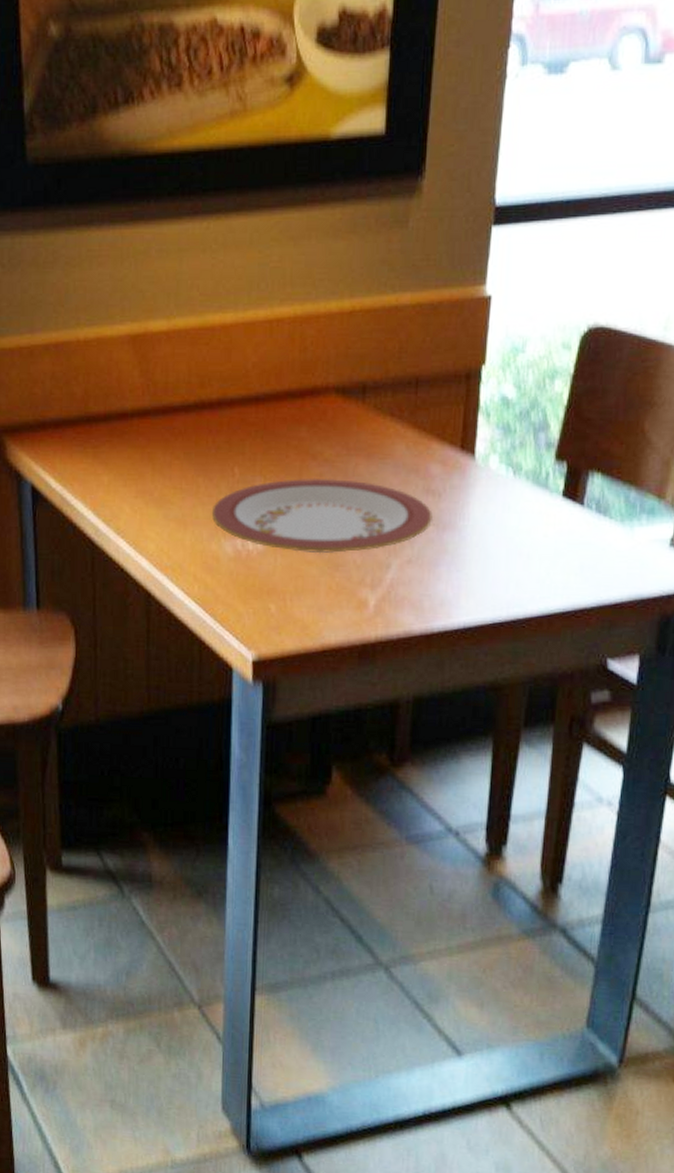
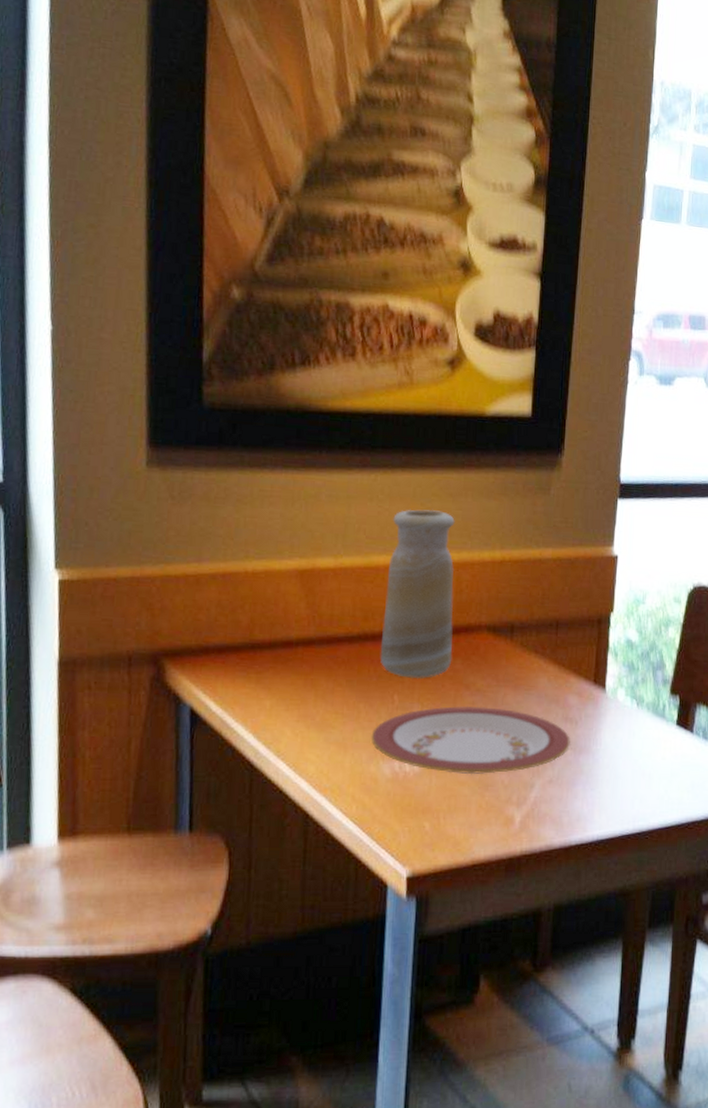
vase: none [218,258,297,450] -> present [380,509,455,679]

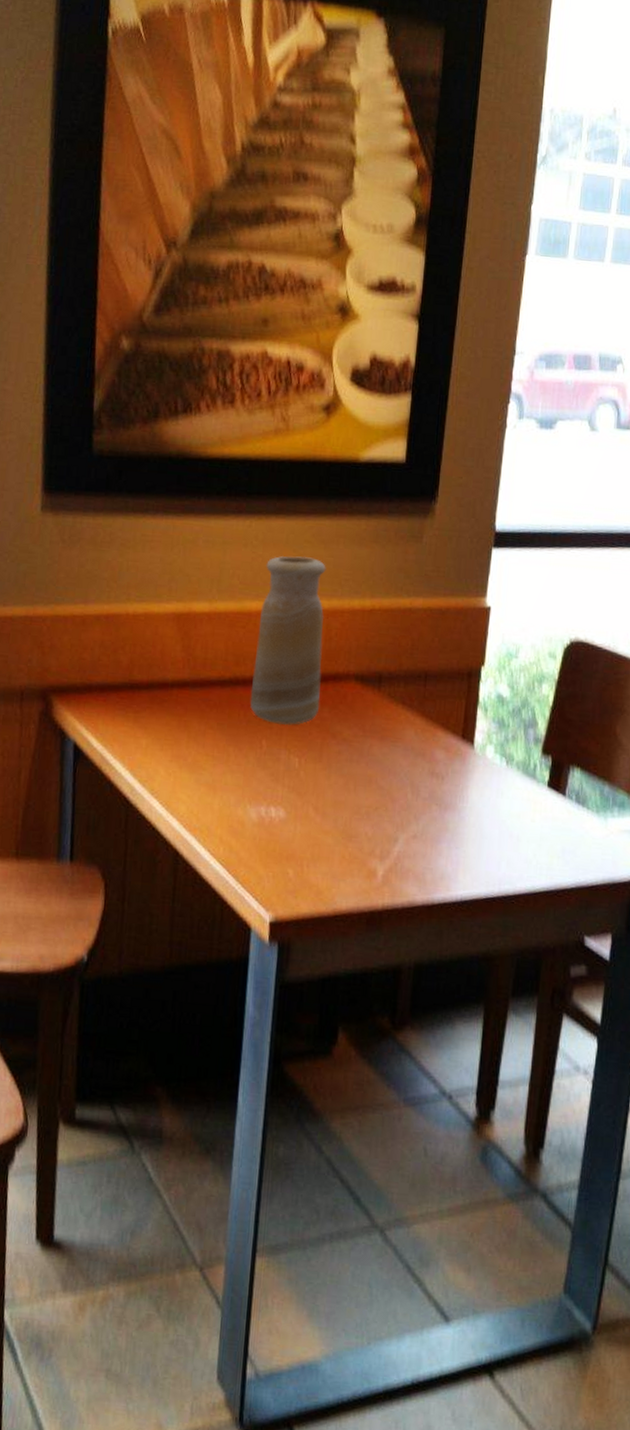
plate: present [371,705,570,775] -> none [239,754,436,825]

